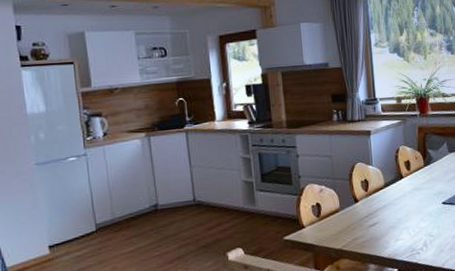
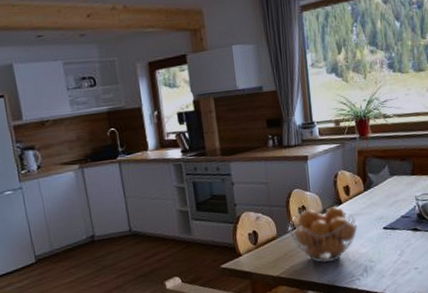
fruit basket: none [351,179,418,237] -> present [288,205,358,263]

